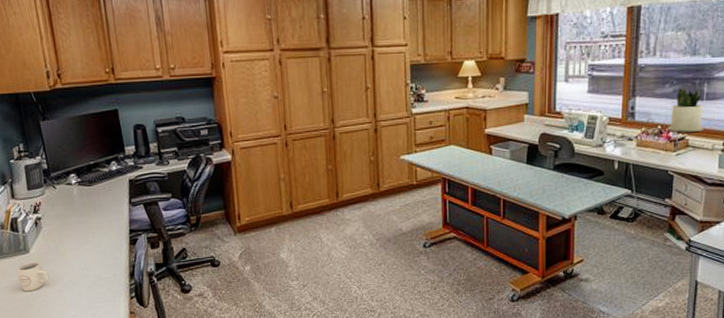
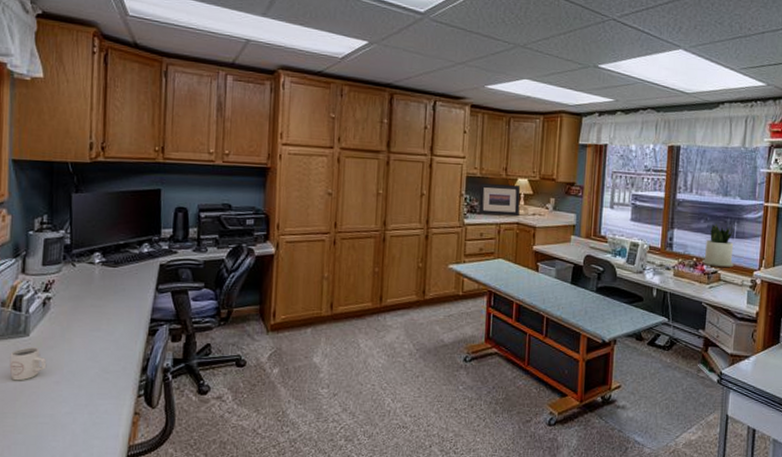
picture frame: none [425,68,468,102] -> present [478,183,521,217]

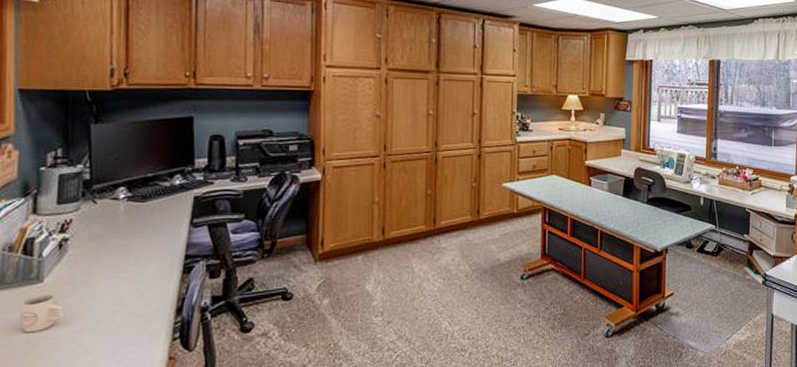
picture frame: present [478,183,521,217] -> none [530,101,571,133]
planter: present [701,223,735,268] -> none [743,133,774,175]

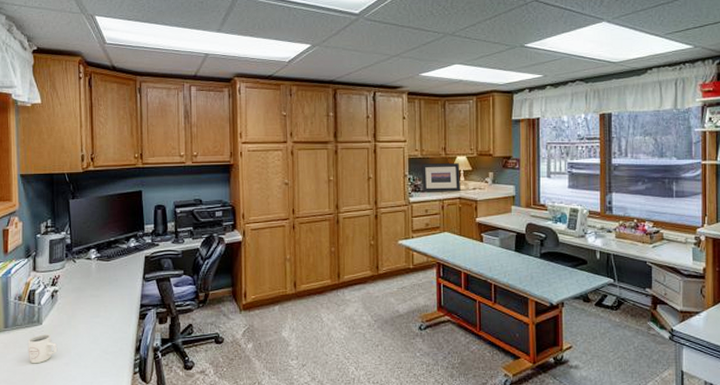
picture frame: none [530,101,571,133] -> present [421,163,461,192]

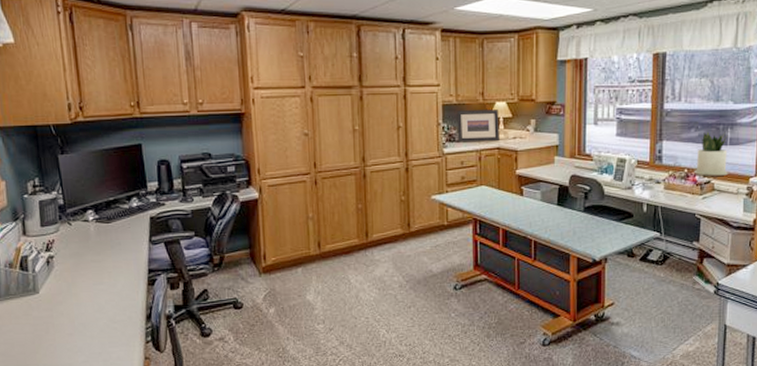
mug: present [28,334,58,364] -> none [24,303,59,335]
planter: none [642,185,677,227] -> present [693,131,729,177]

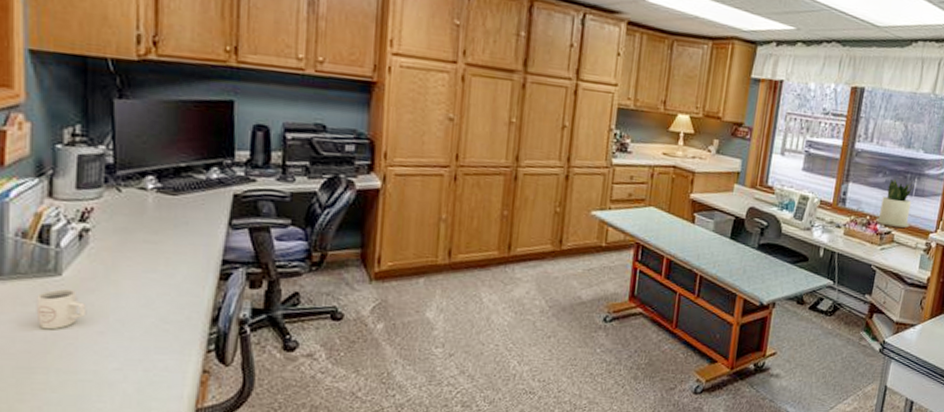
mug: none [24,303,59,335] -> present [36,289,87,330]
picture frame: present [457,110,499,143] -> none [630,117,680,159]

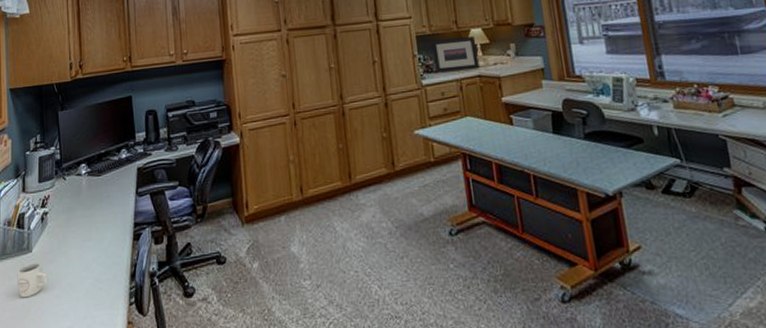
picture frame: none [630,117,680,159] -> present [431,36,480,73]
planter: present [875,178,915,229] -> none [704,41,749,91]

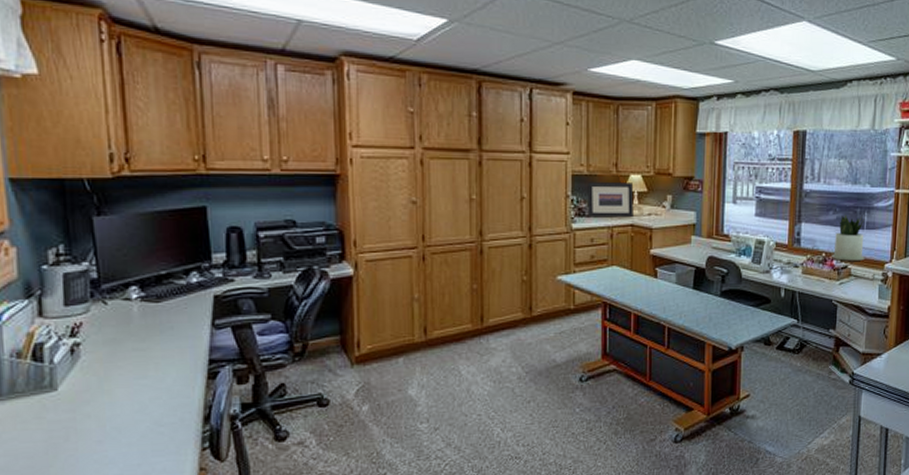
mug: present [17,263,48,298] -> none [35,403,84,444]
planter: none [704,41,749,91] -> present [831,214,866,262]

